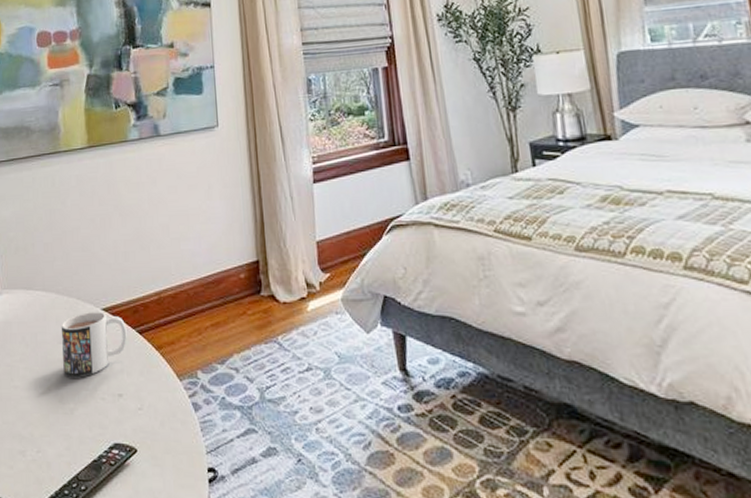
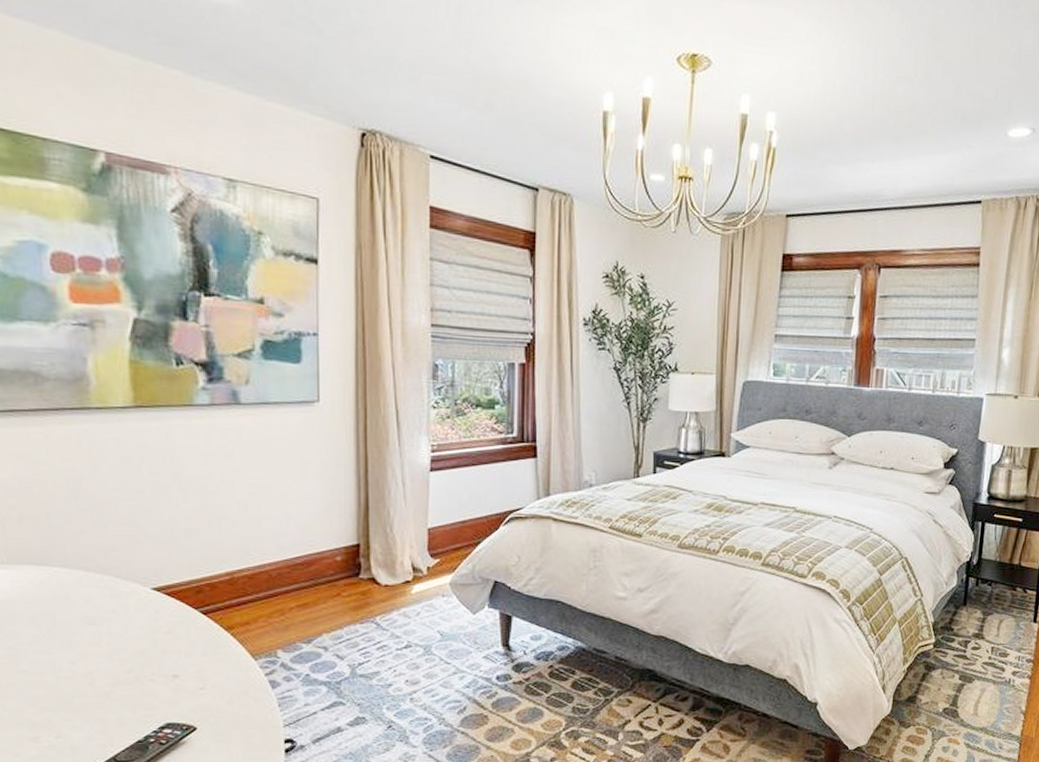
mug: present [61,312,127,378] -> none [91,592,187,660]

